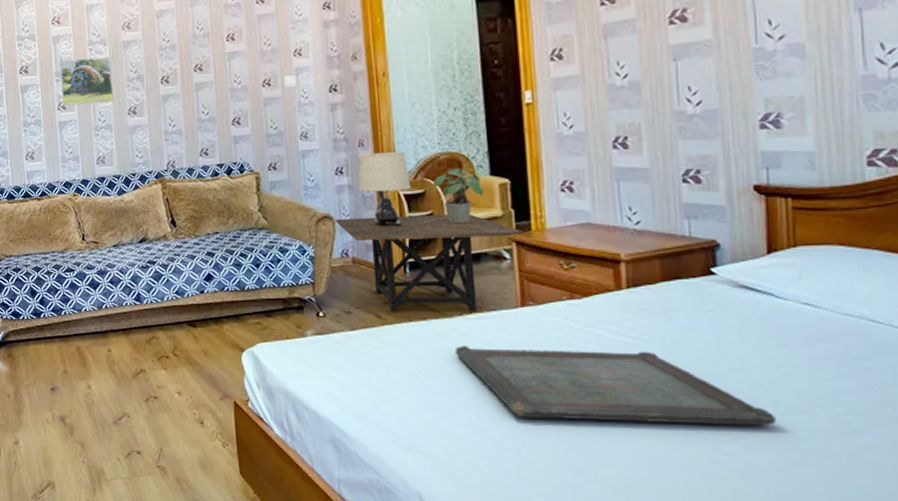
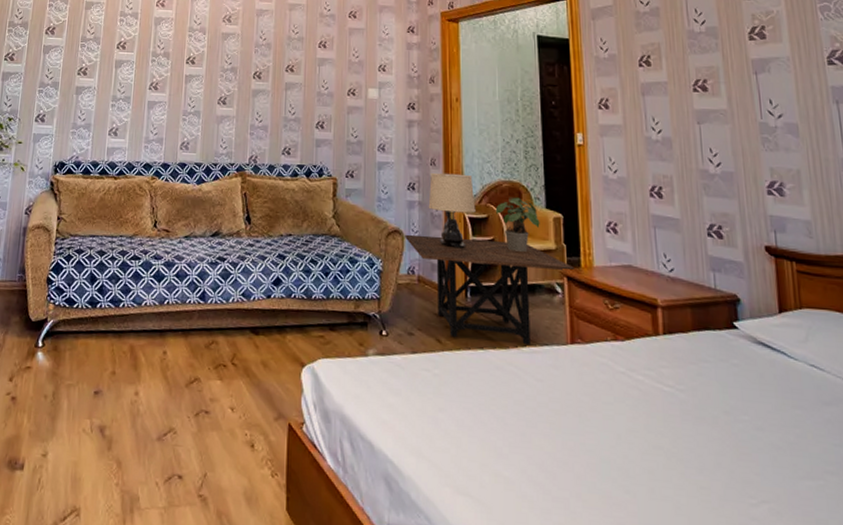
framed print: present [58,57,114,106] -> none [154,42,208,90]
serving tray: present [454,346,777,426] -> none [509,380,796,490]

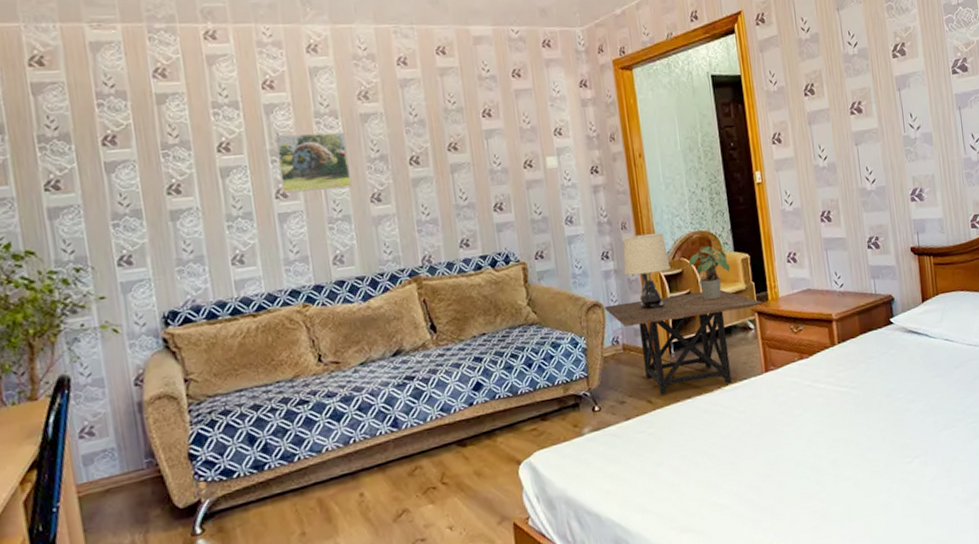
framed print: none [154,42,208,90] -> present [274,132,352,194]

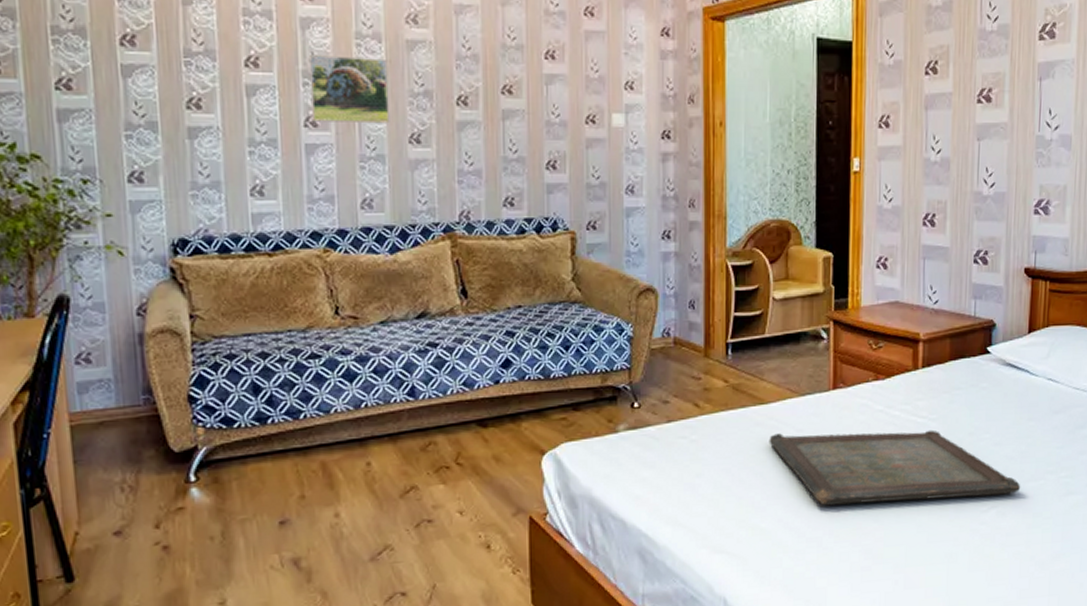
side table: present [605,290,763,395] -> none [659,290,841,400]
table lamp: present [623,232,671,309] -> none [686,215,740,302]
potted plant: present [688,246,730,300] -> none [761,238,809,299]
serving tray: none [716,396,937,477] -> present [769,429,1021,506]

